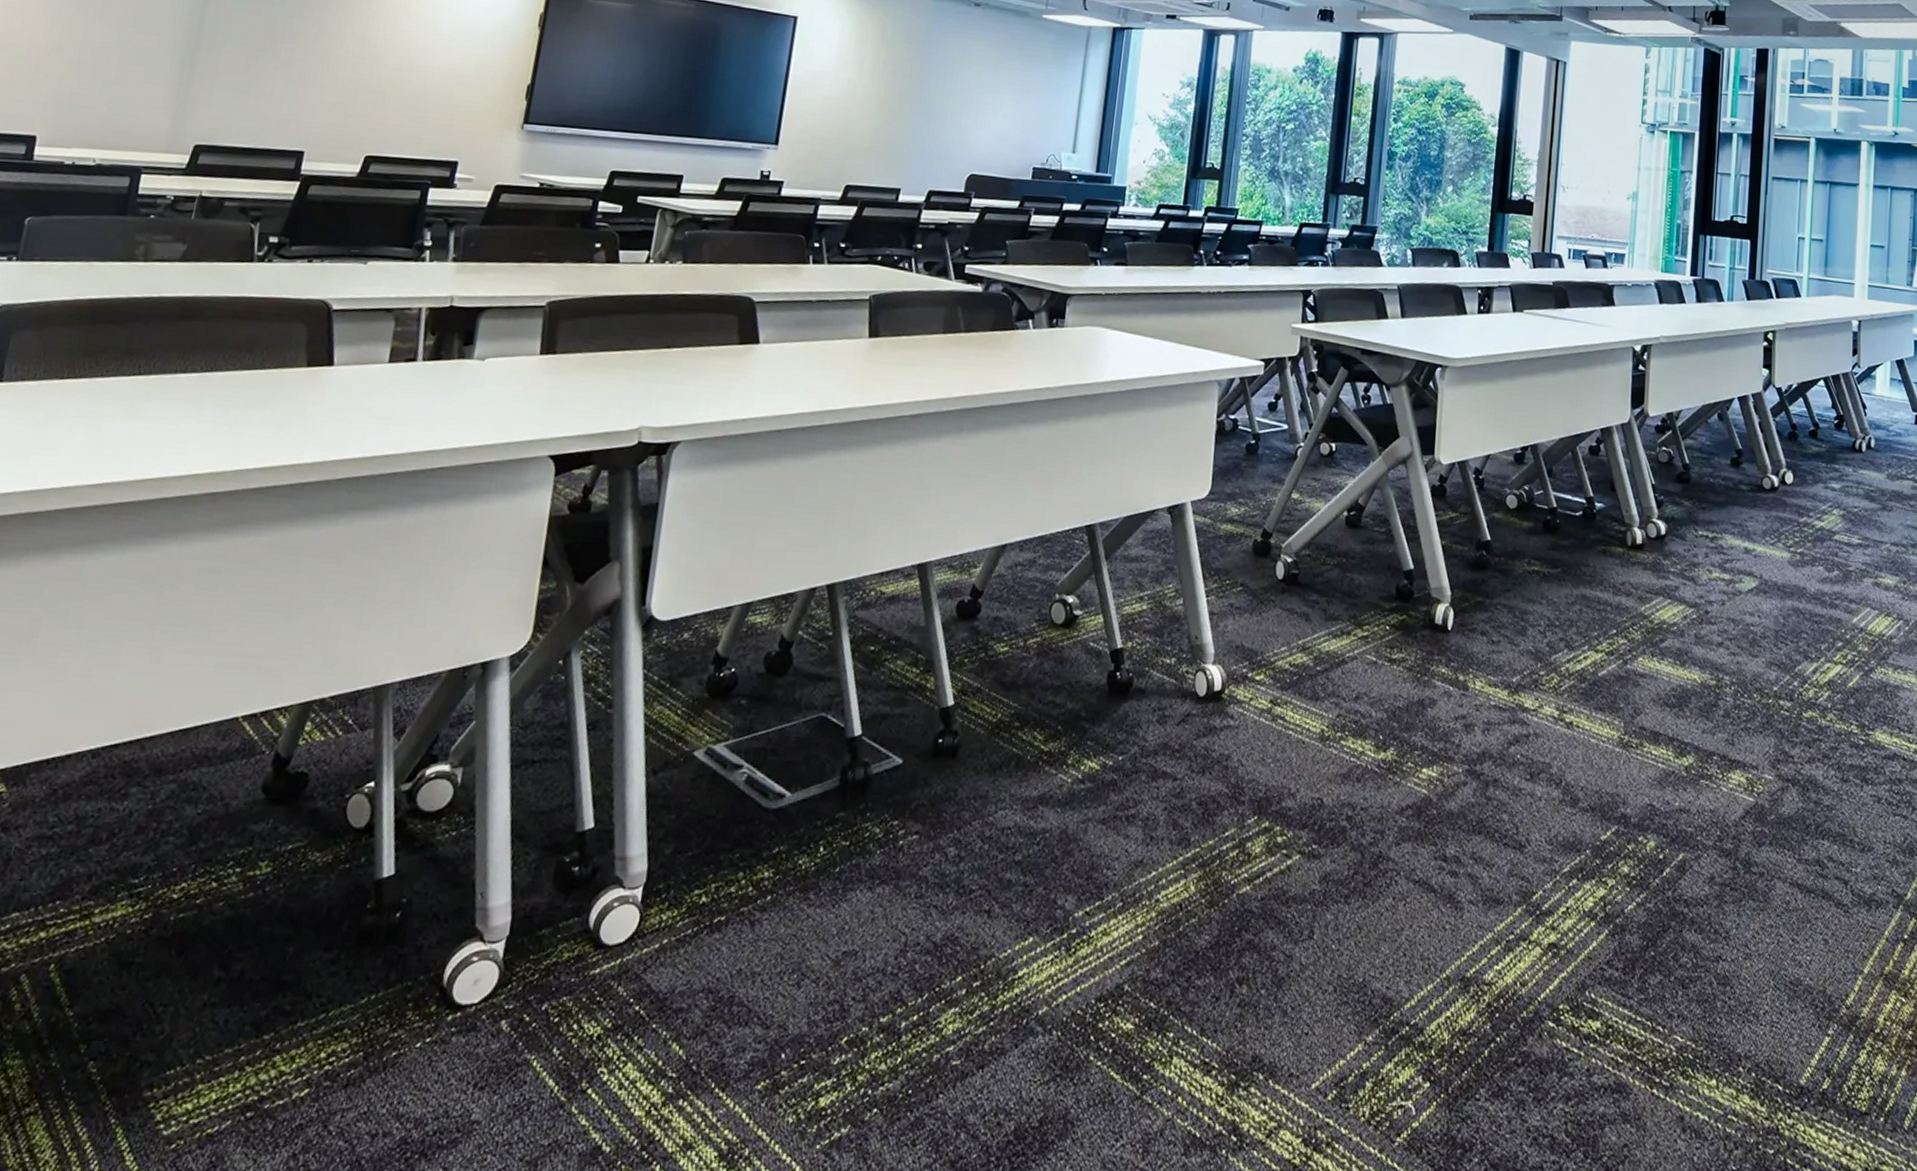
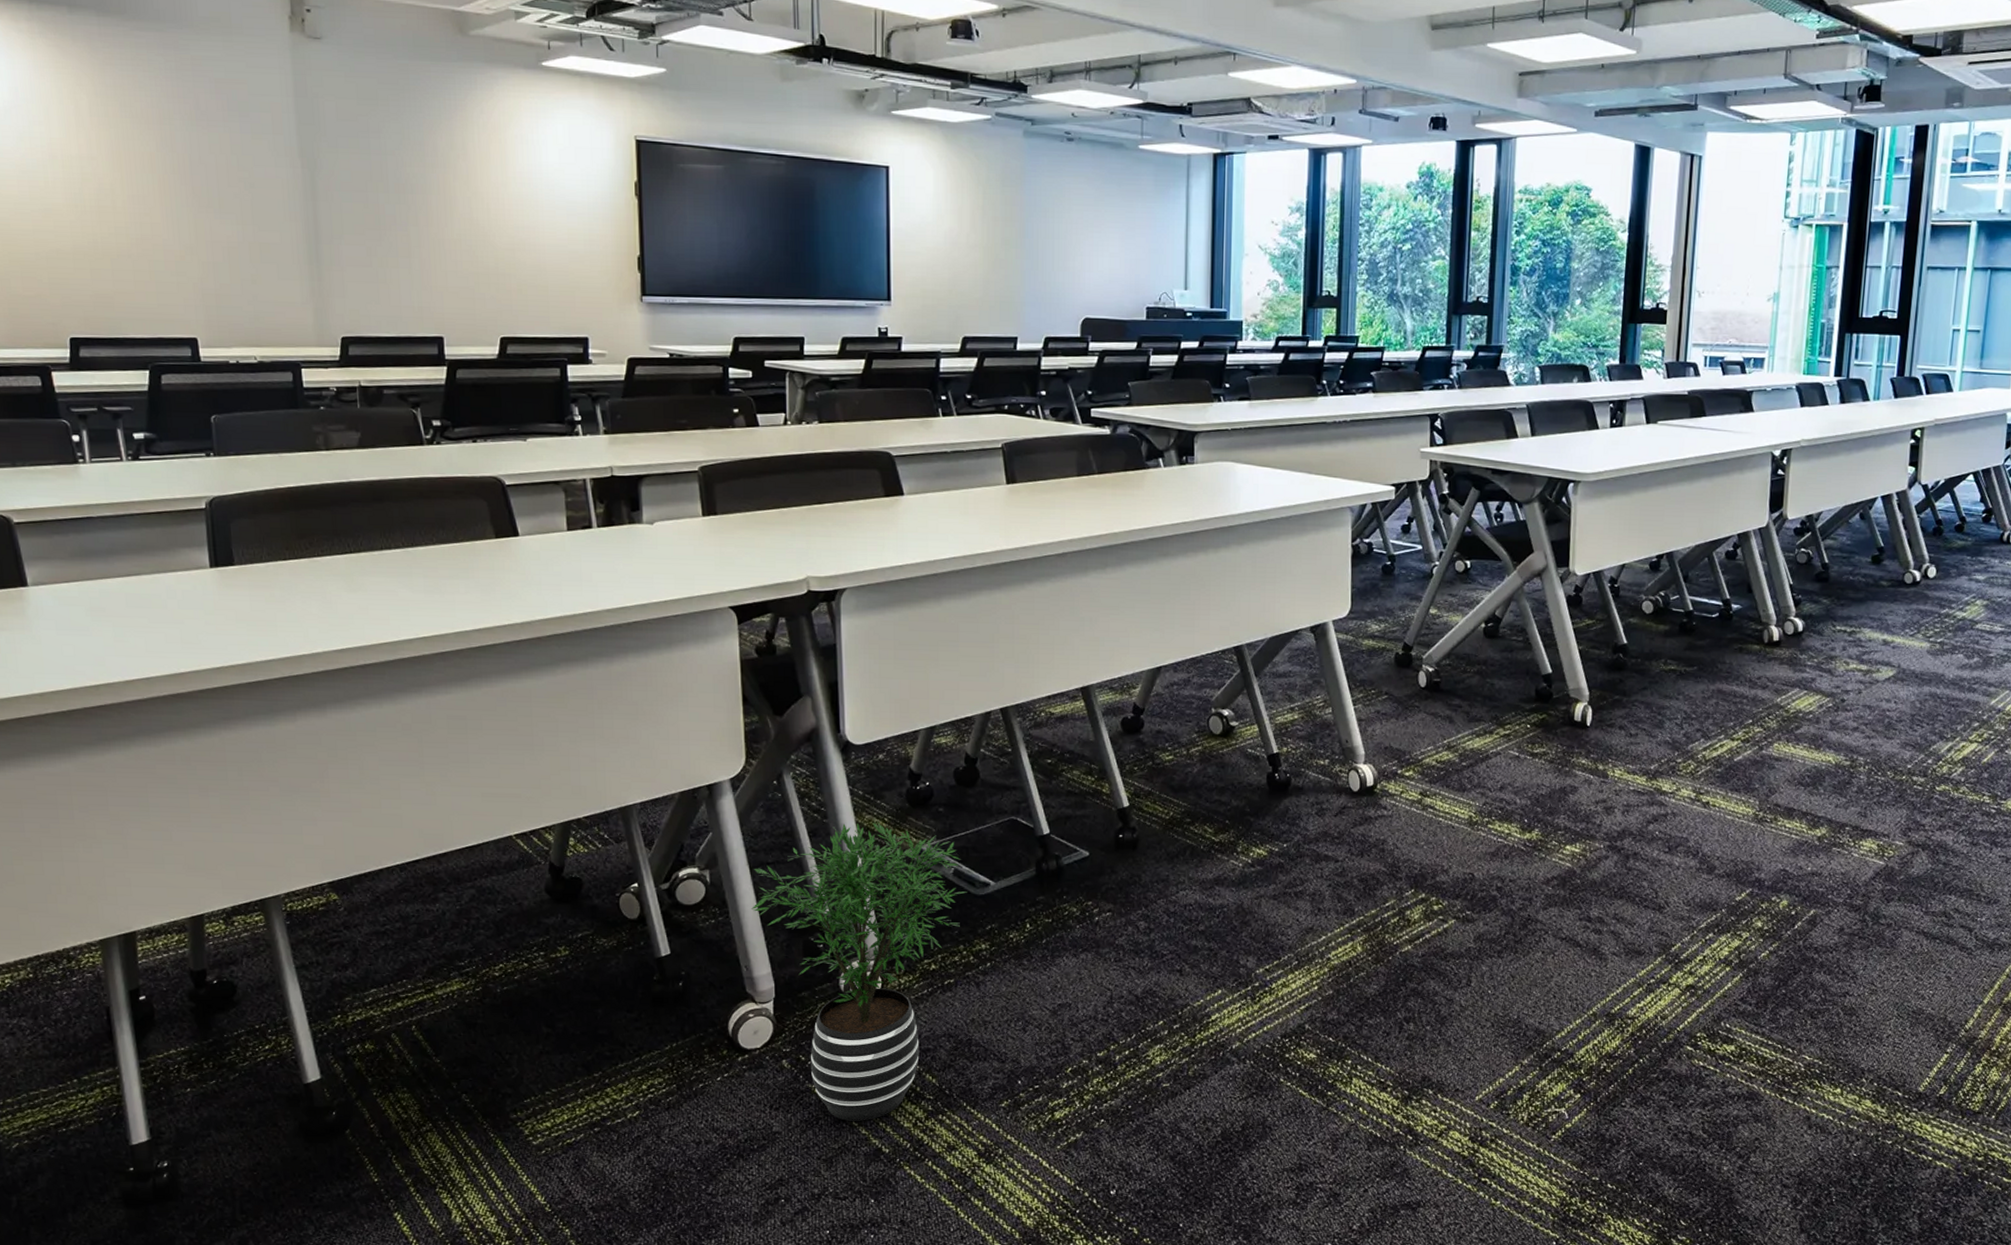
potted plant: none [503,711,758,1107] -> present [752,819,967,1121]

